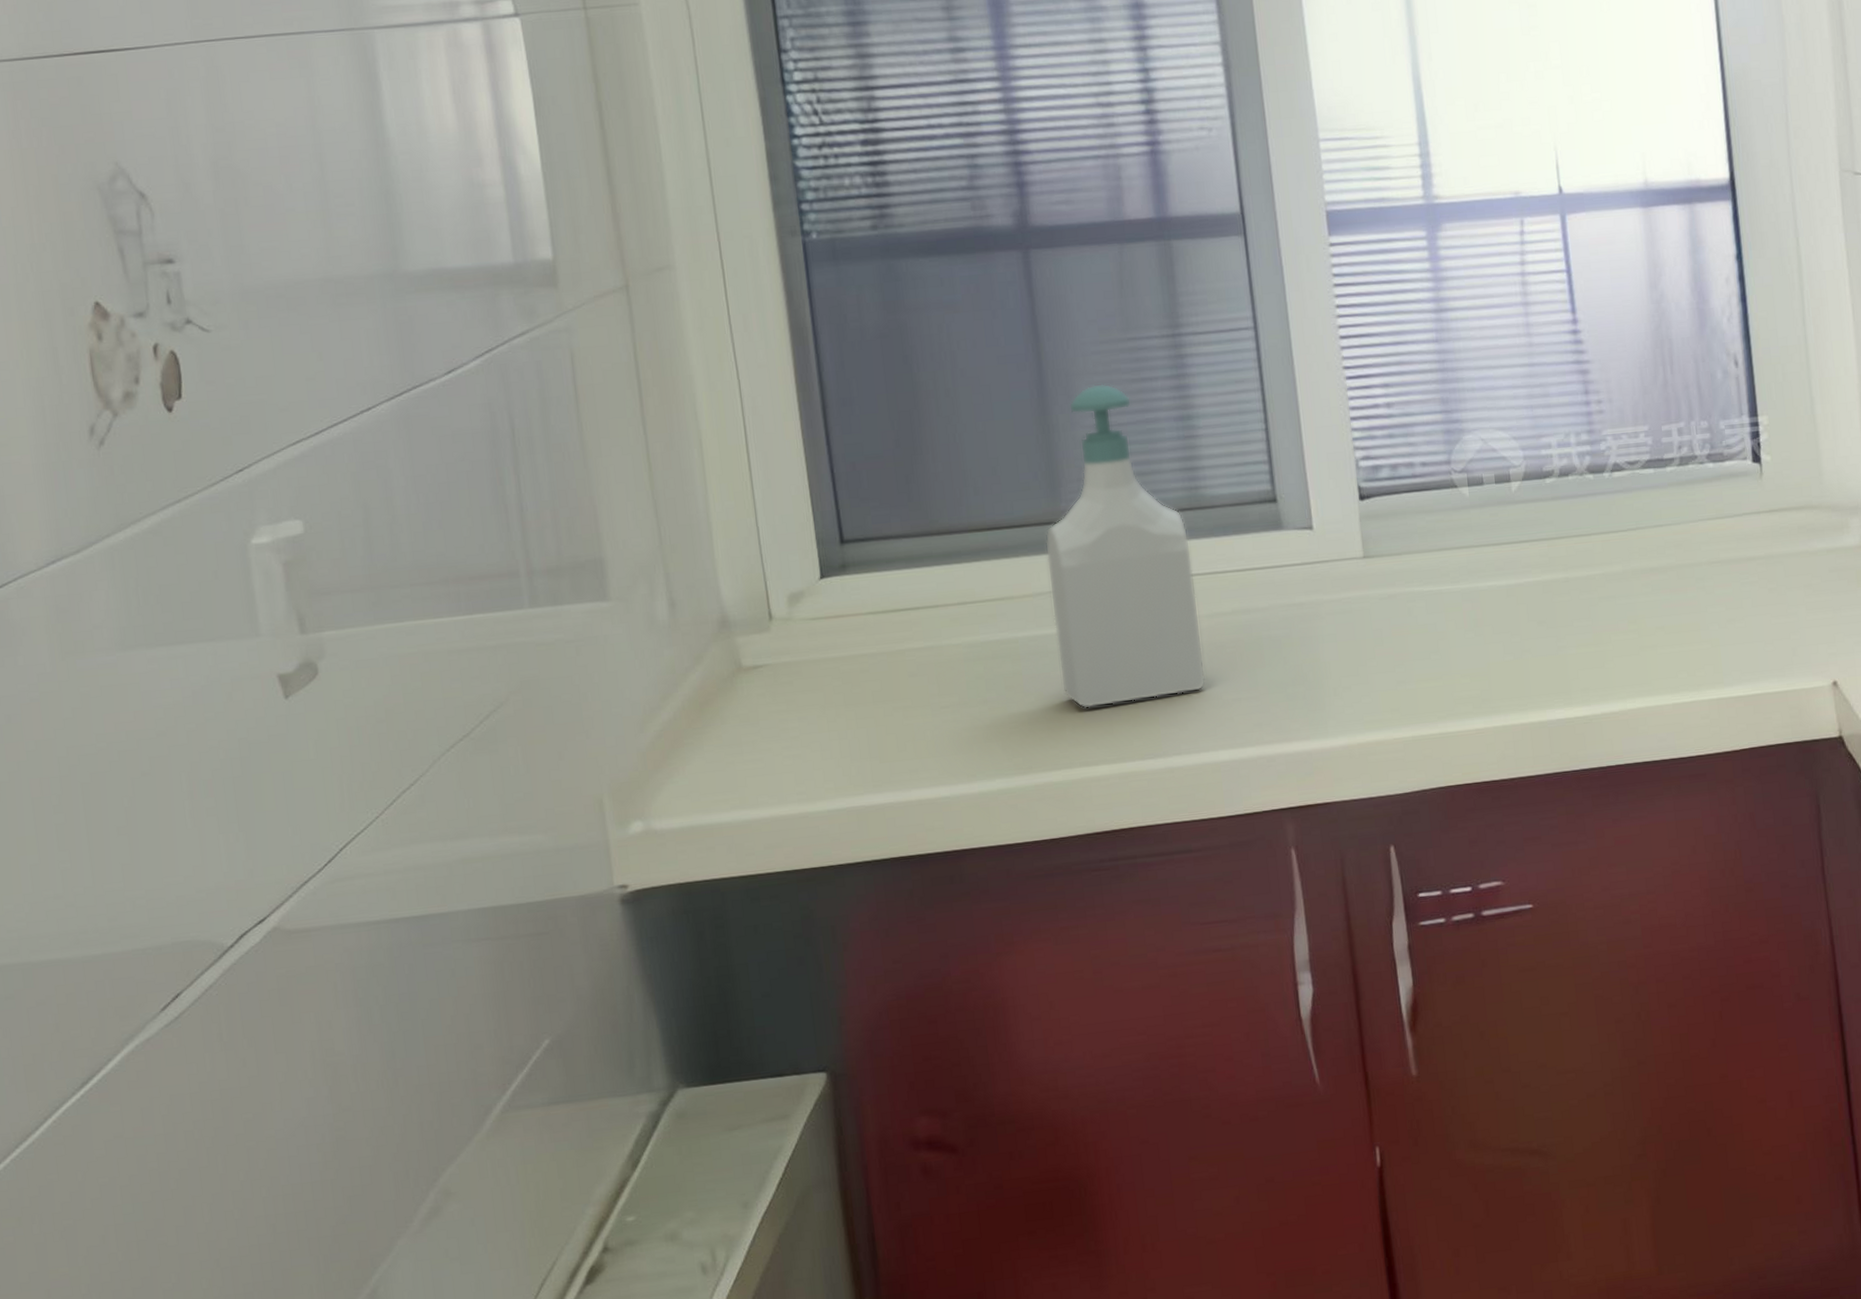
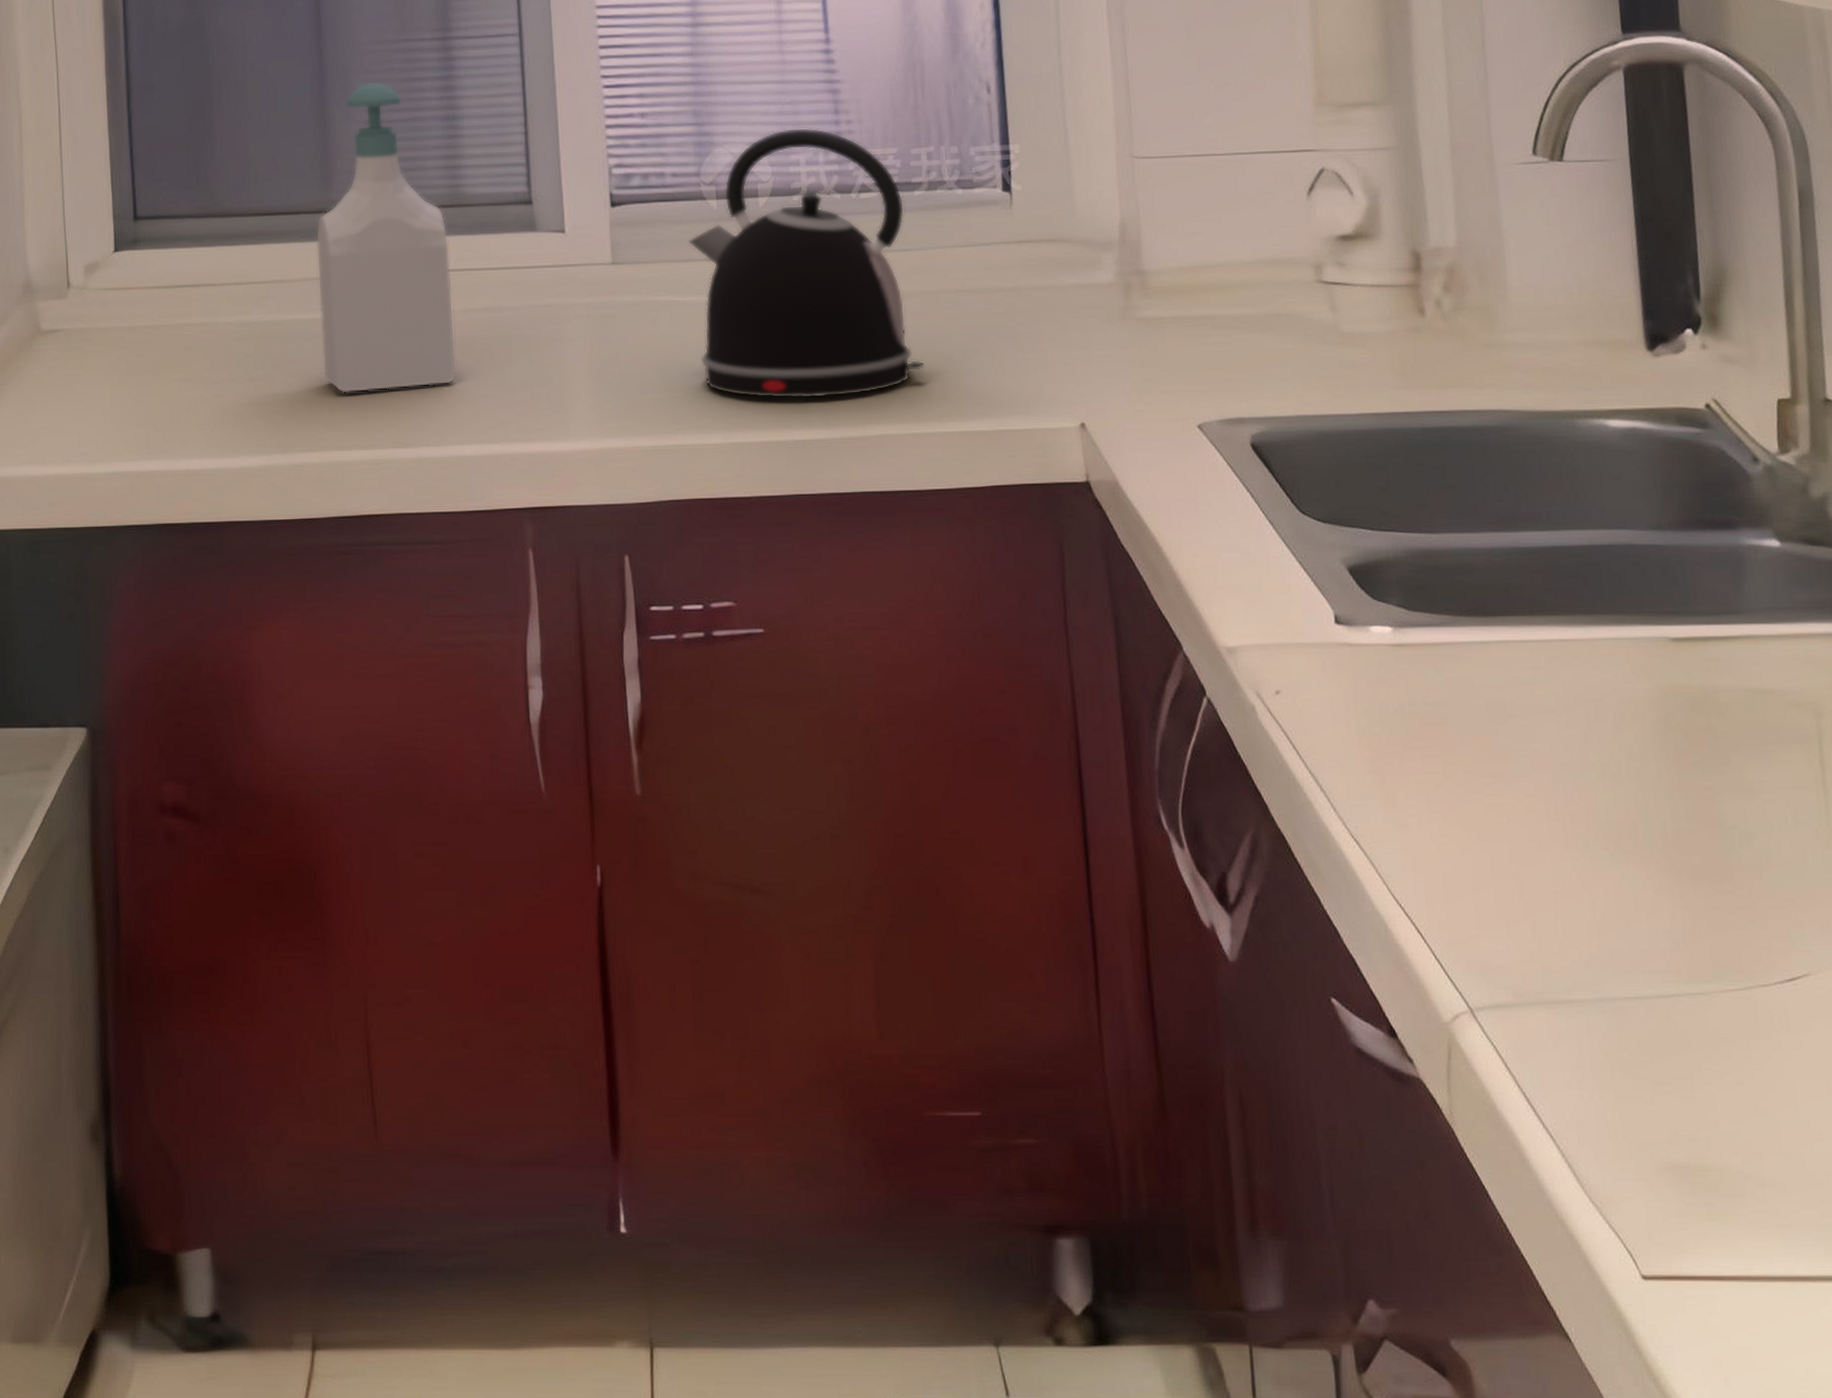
kettle: none [1441,409,1682,681] -> present [689,127,925,399]

